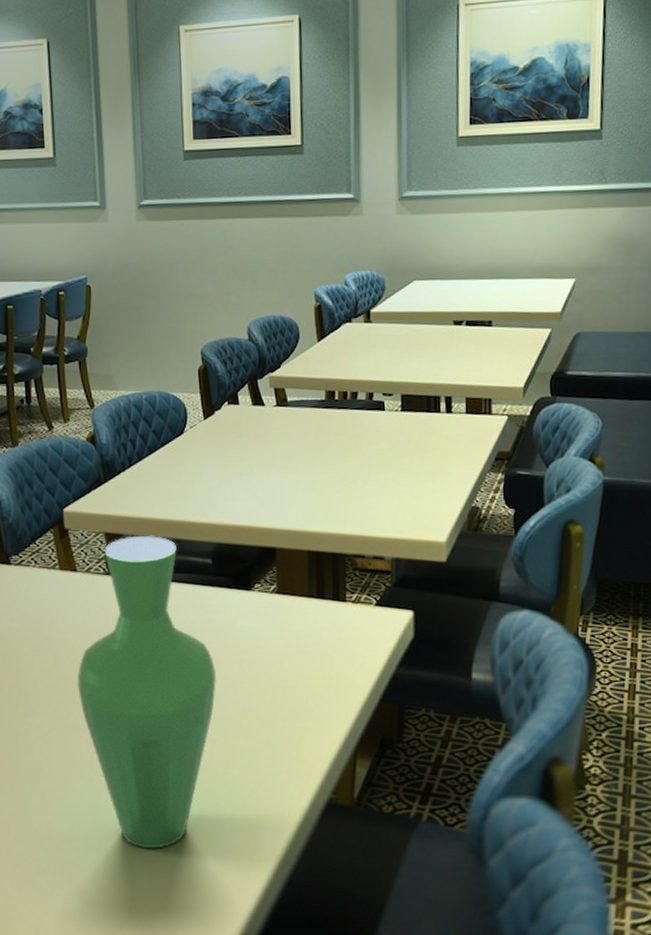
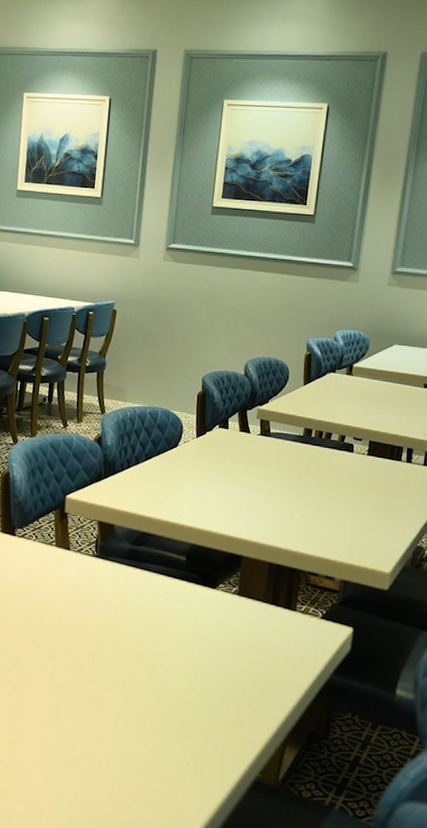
vase: present [77,535,217,849] -> none [56,526,176,796]

